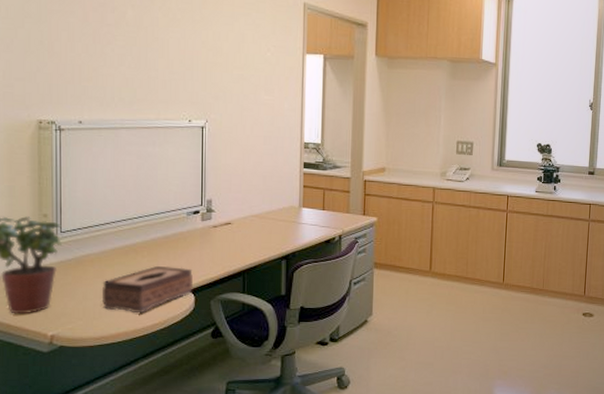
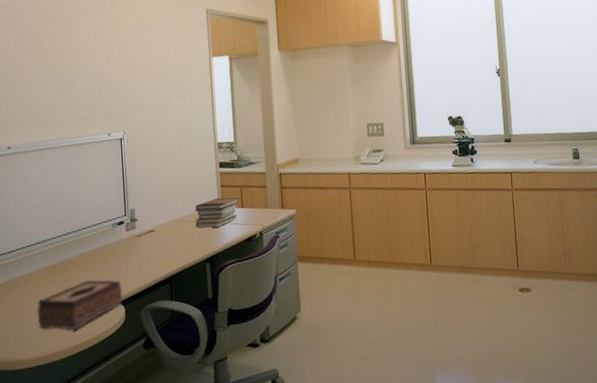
book stack: none [274,198,321,227] -> present [195,197,239,228]

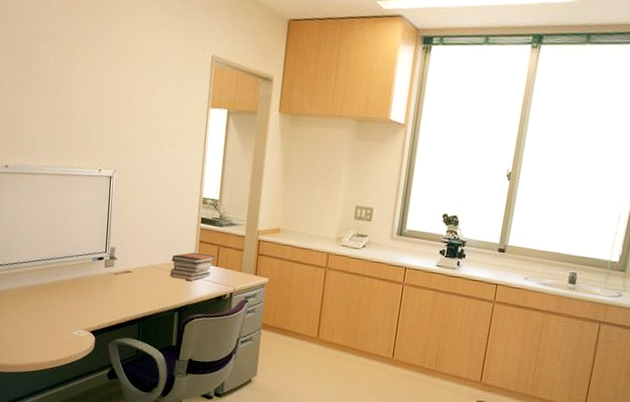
tissue box: present [36,279,122,331] -> none [16,305,95,348]

